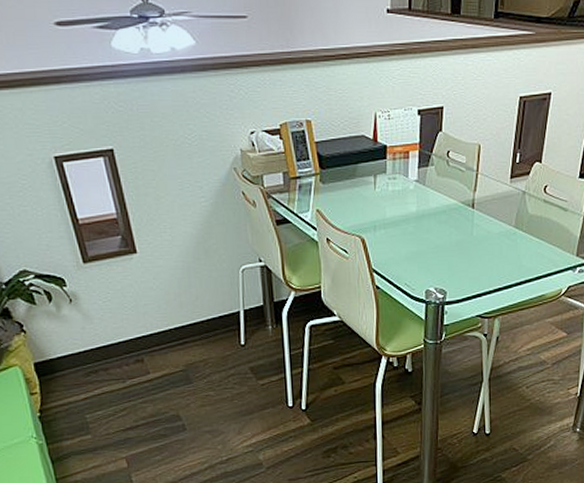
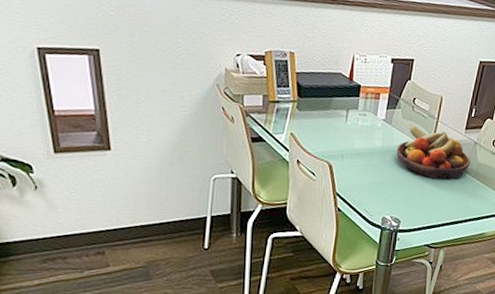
fruit bowl: none [433,182,520,241] -> present [396,125,470,180]

